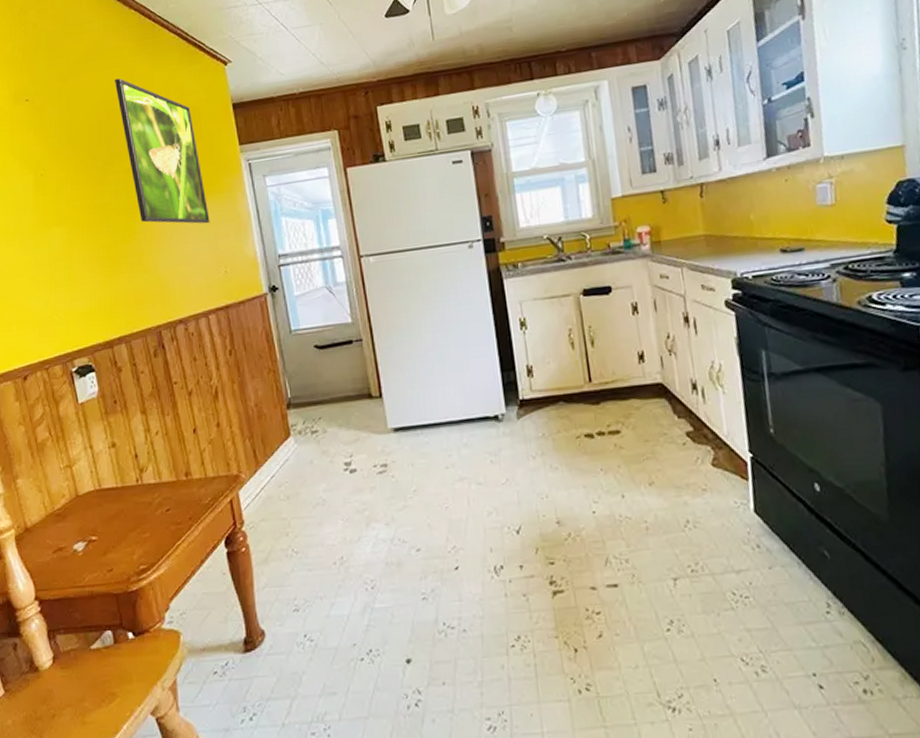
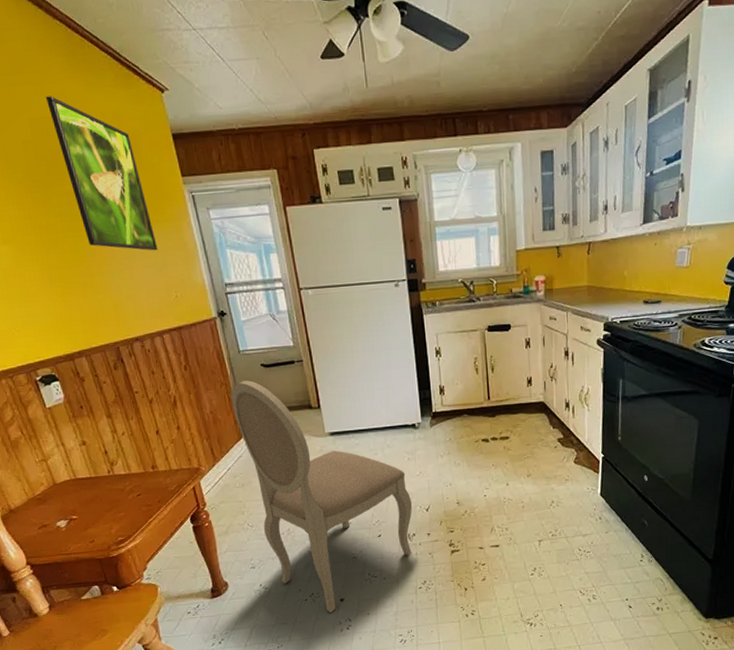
dining chair: none [279,365,500,681] -> present [231,380,413,614]

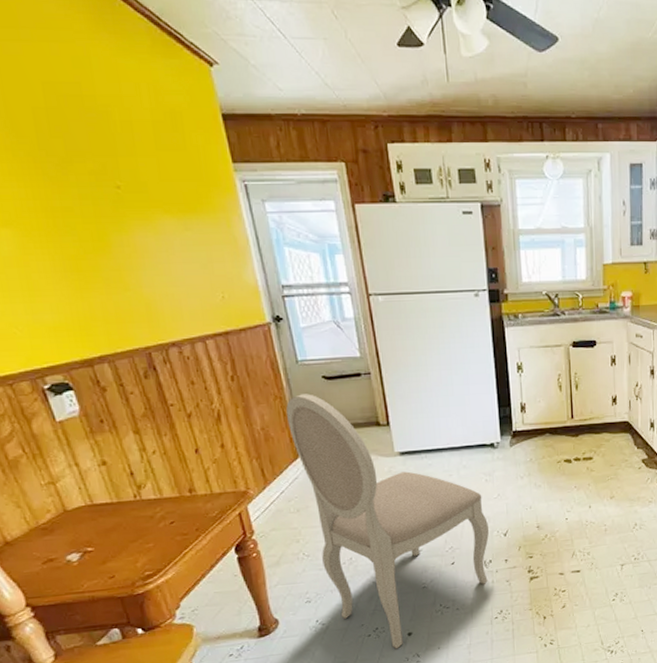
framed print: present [45,96,158,251] -> none [63,57,202,245]

